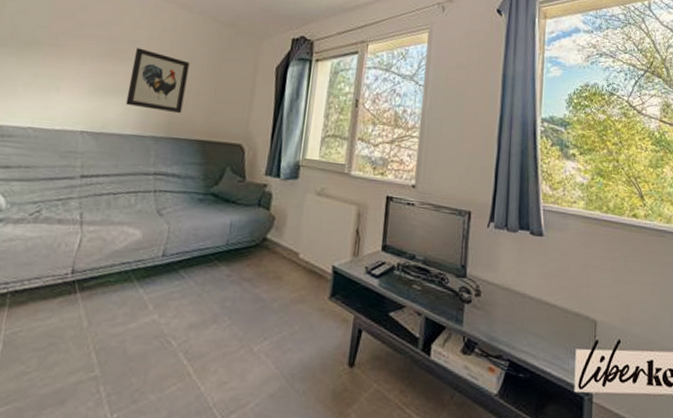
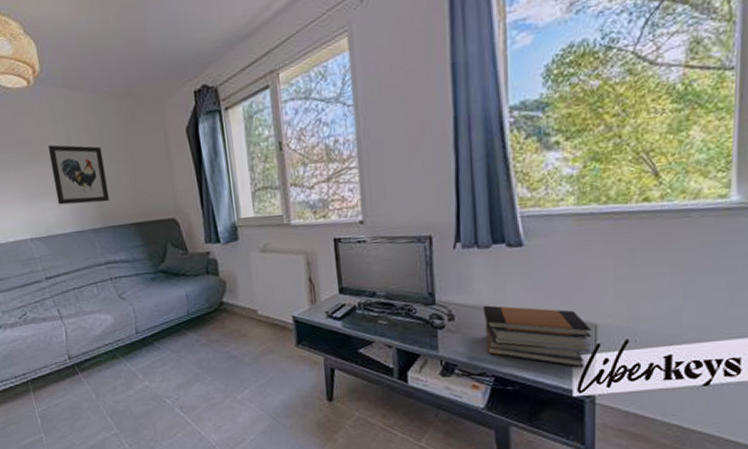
book stack: none [505,286,592,363] -> present [483,305,592,368]

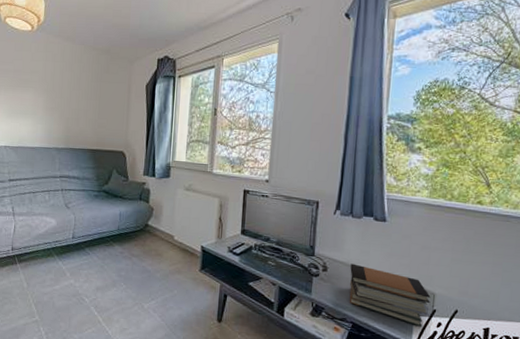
wall art: present [47,144,110,205] -> none [33,77,77,129]

